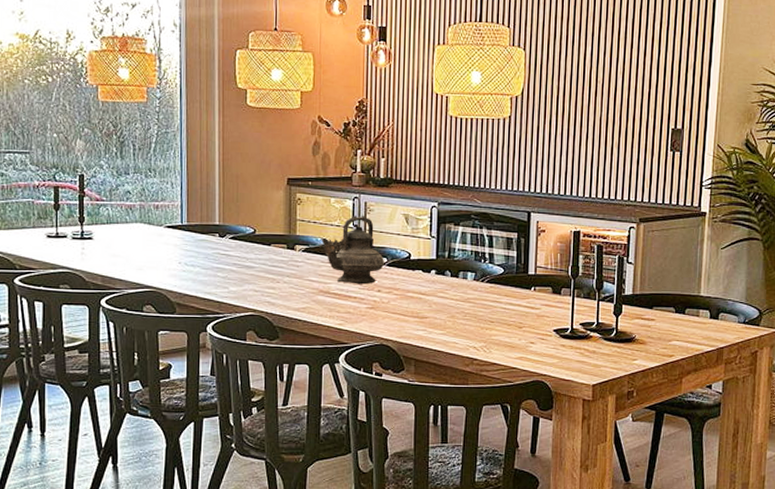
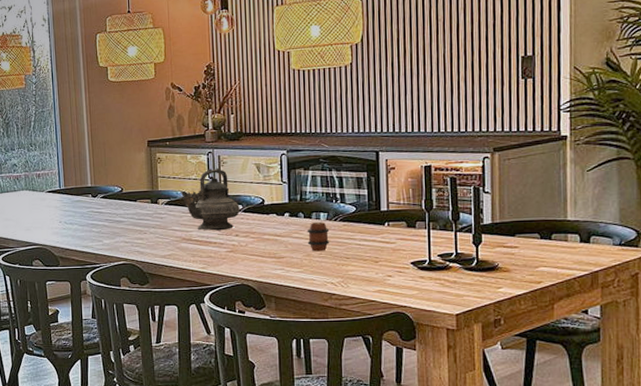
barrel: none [452,281,476,313] -> present [307,221,330,252]

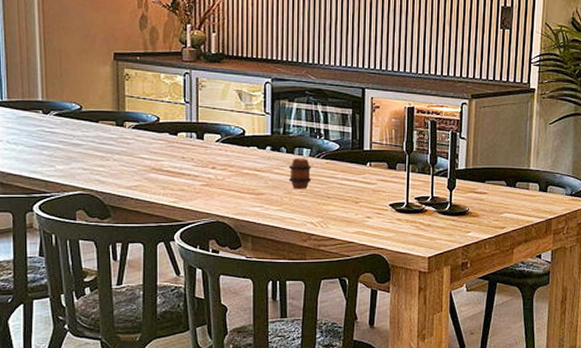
teapot: present [181,167,241,231] -> none [151,91,219,162]

